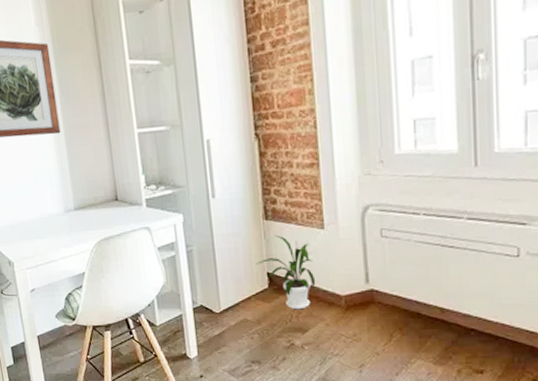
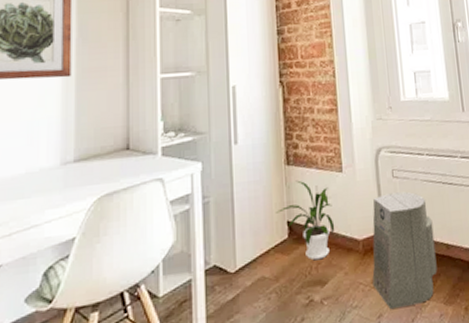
air purifier: none [355,252,428,361] -> present [372,191,437,309]

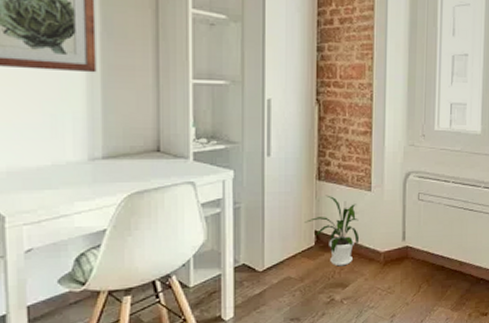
air purifier: present [372,191,437,309] -> none [390,213,450,311]

